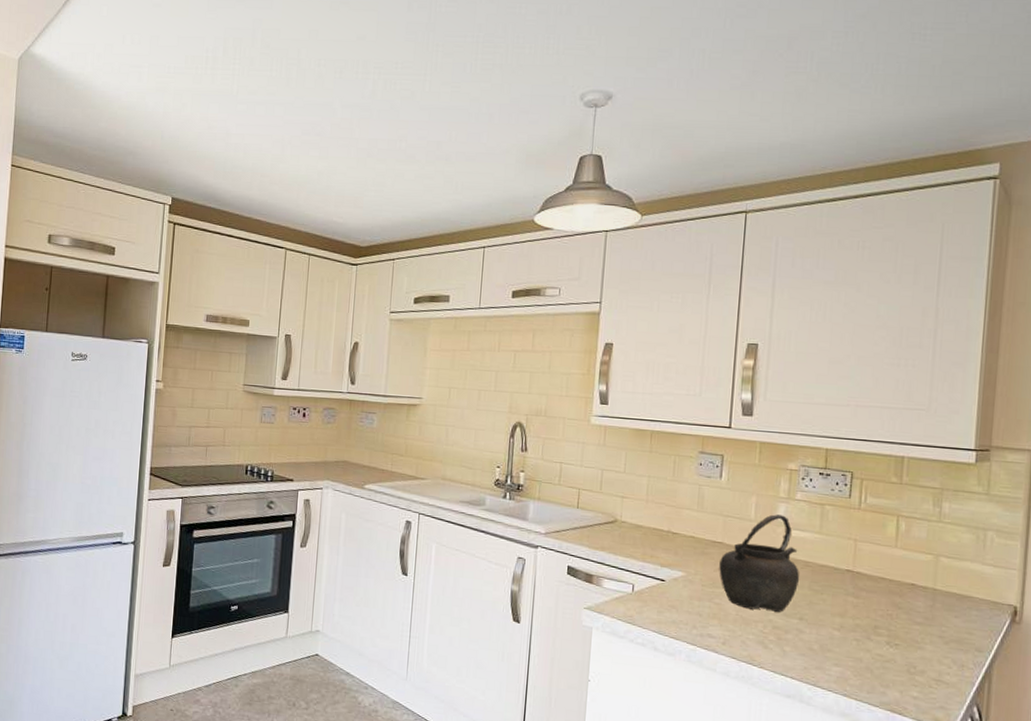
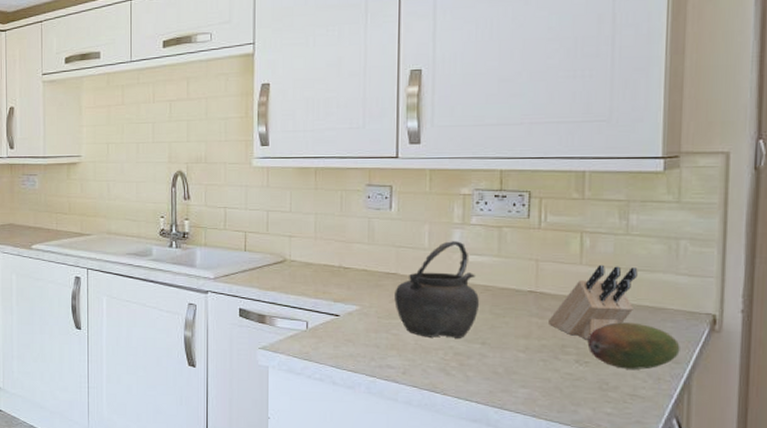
knife block: none [862,549,948,623] -> present [547,264,638,340]
fruit: none [898,607,983,656] -> present [587,322,680,370]

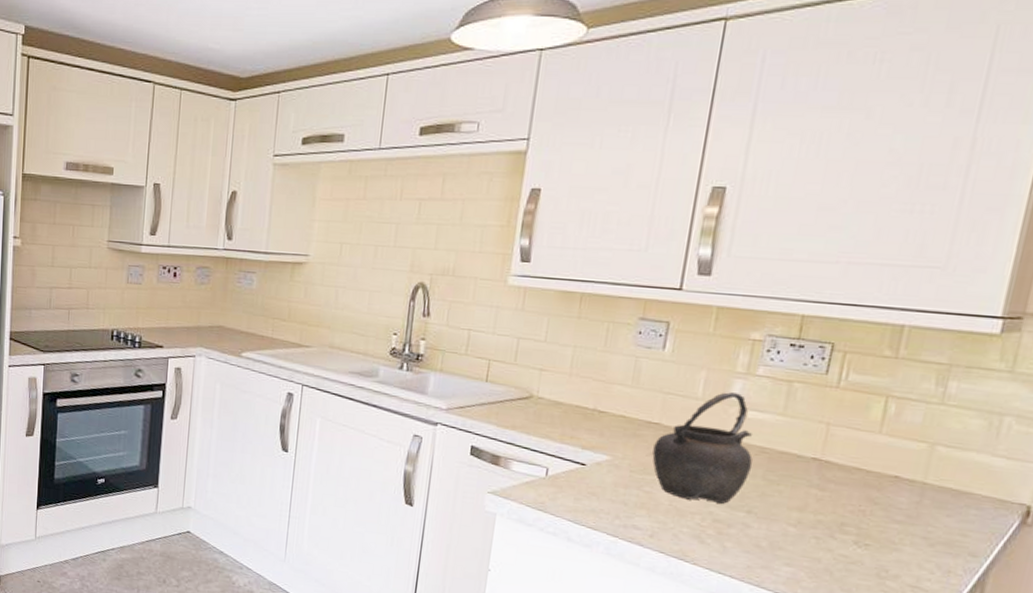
knife block: present [547,264,638,340] -> none [828,435,947,520]
fruit: present [587,322,680,370] -> none [871,503,982,560]

